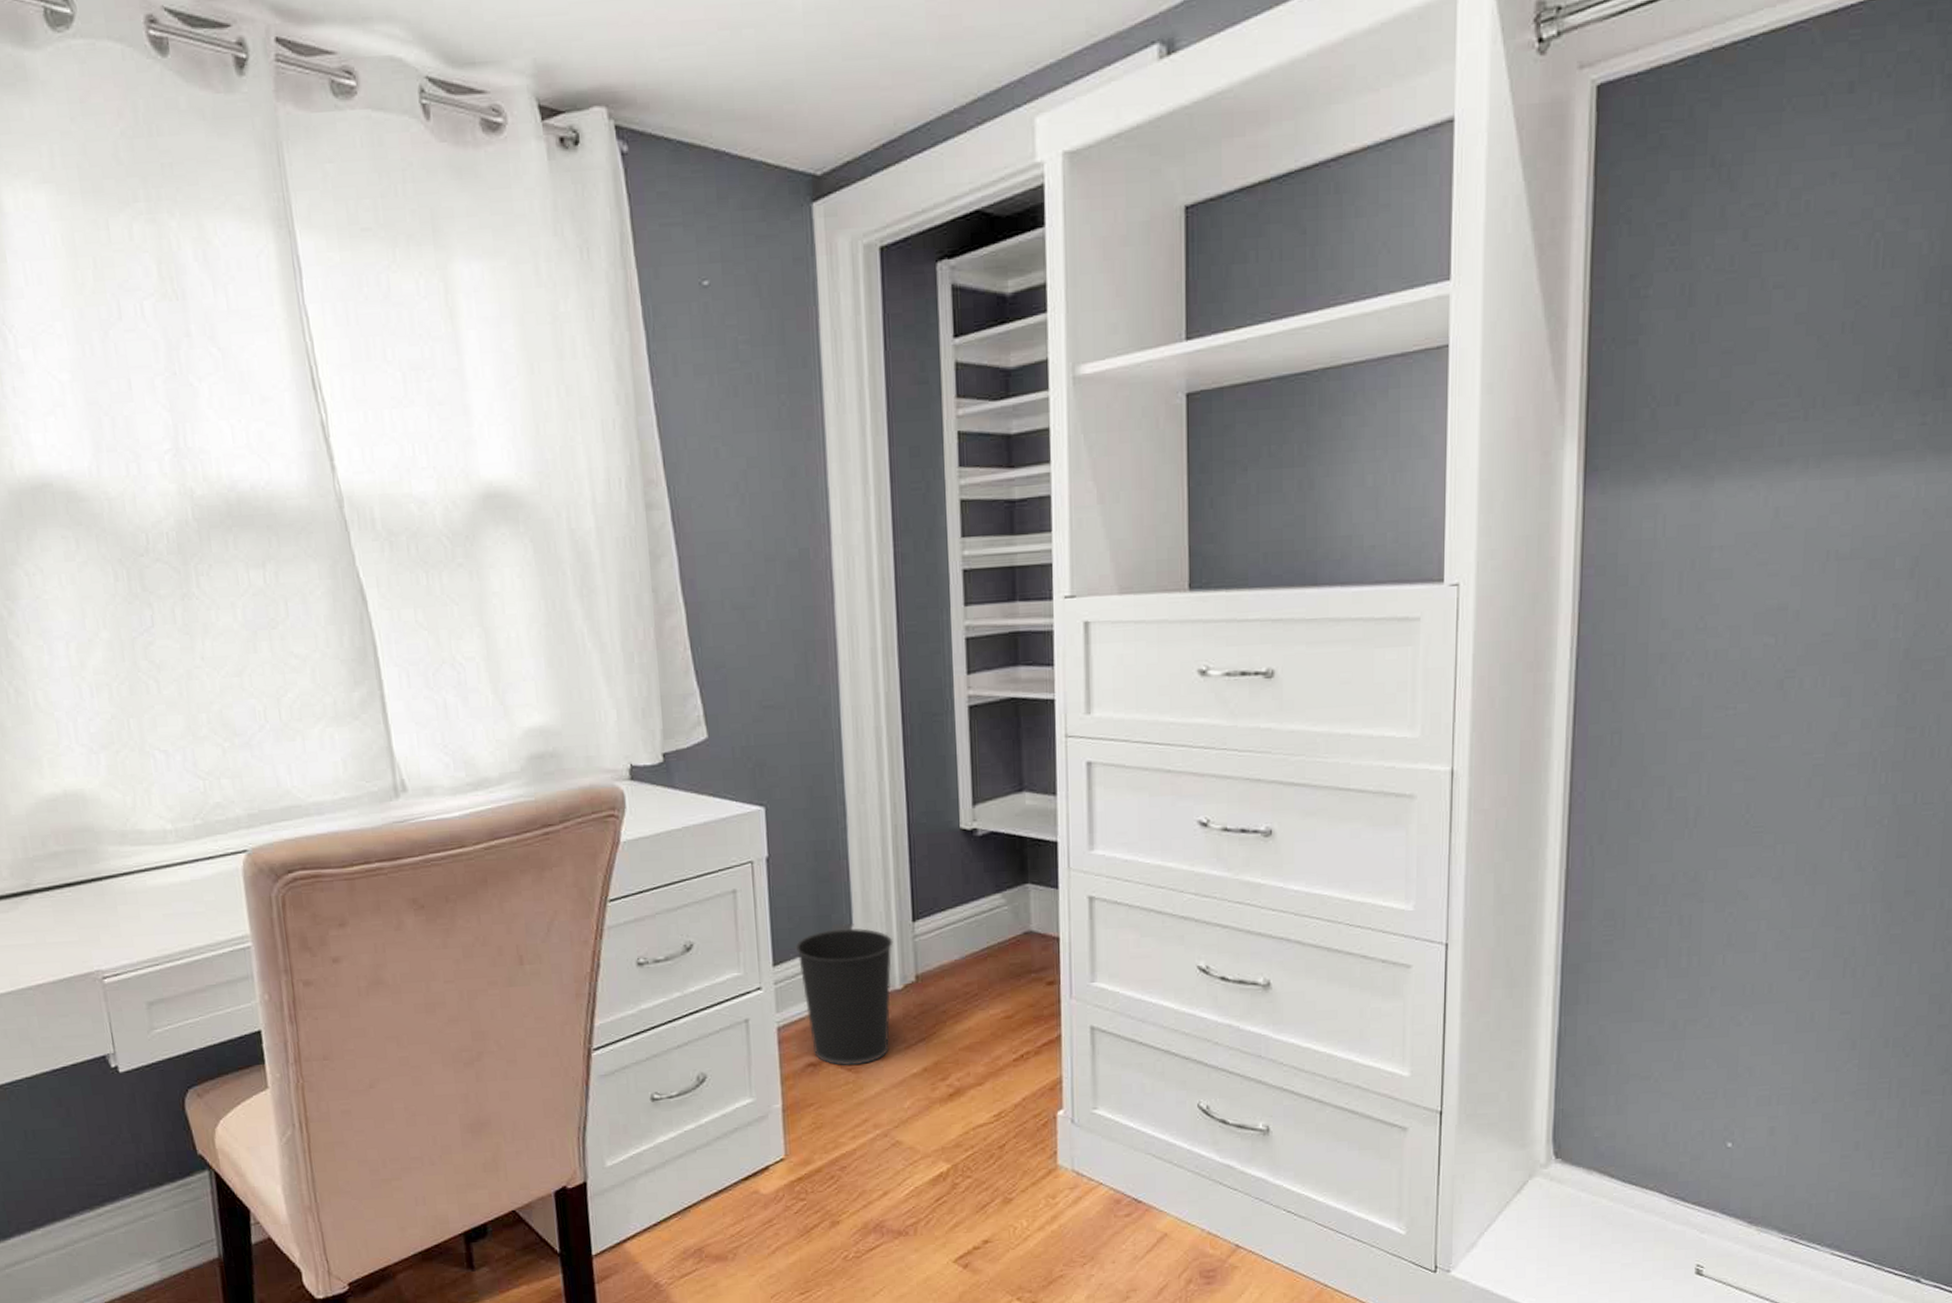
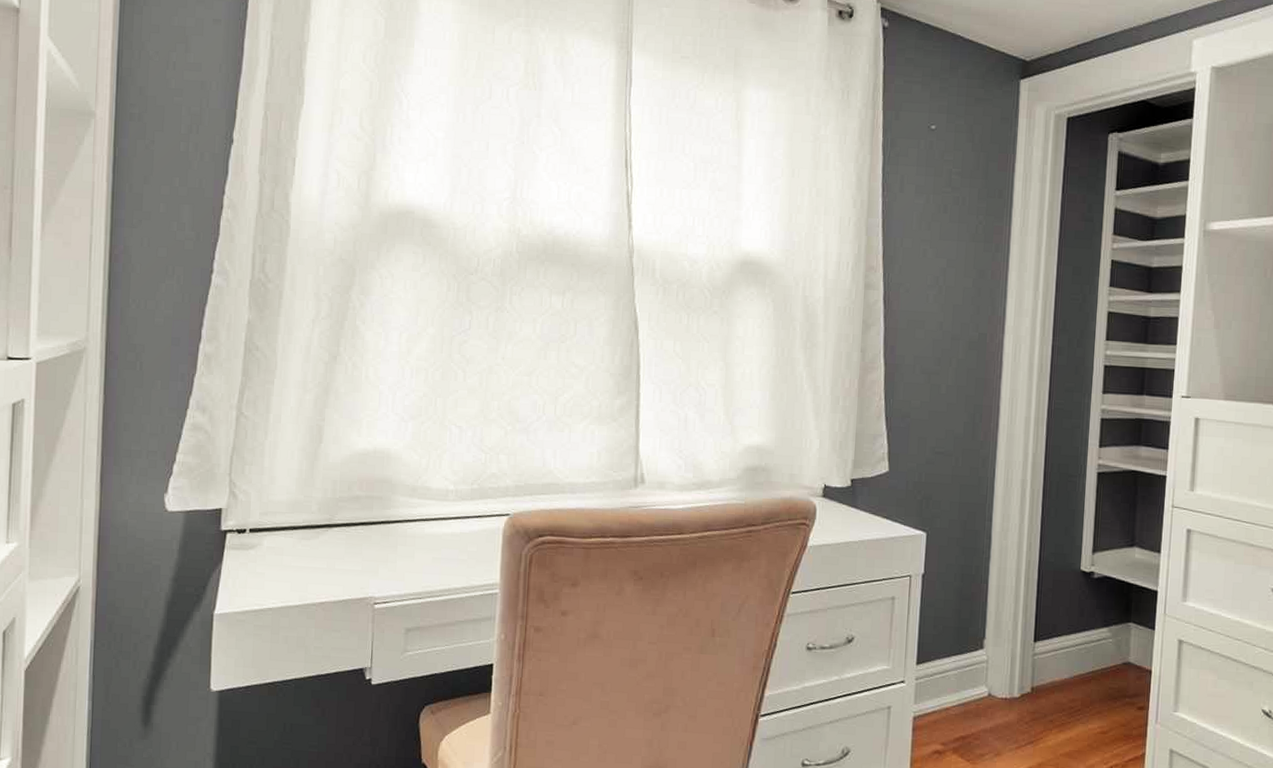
wastebasket: present [795,928,893,1066] -> none [936,639,1017,757]

